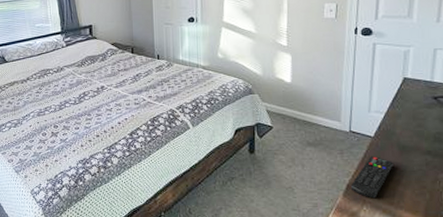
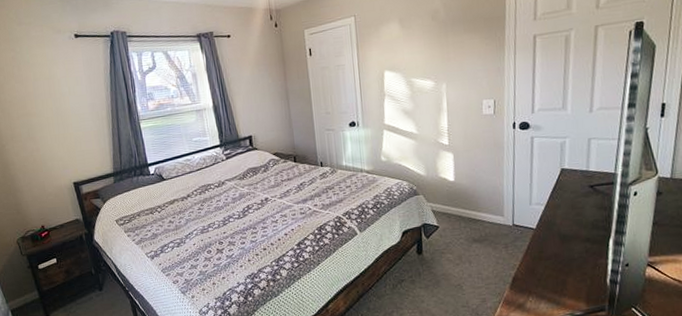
remote control: present [350,155,393,199] -> none [516,247,555,289]

